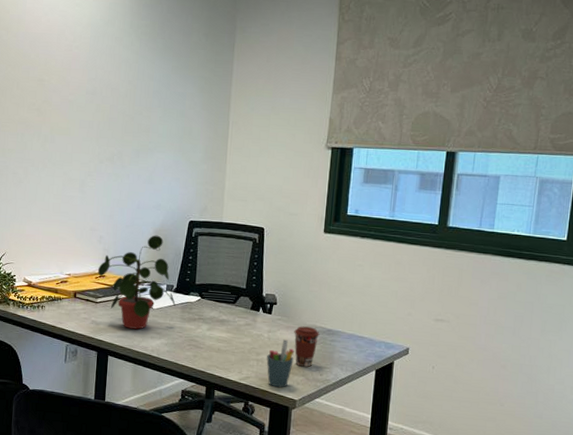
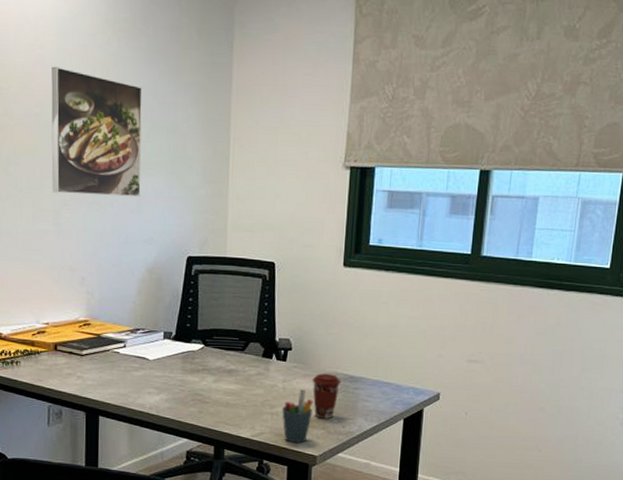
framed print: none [79,63,158,170] -> present [51,66,142,198]
potted plant: present [97,235,176,330] -> none [81,274,175,384]

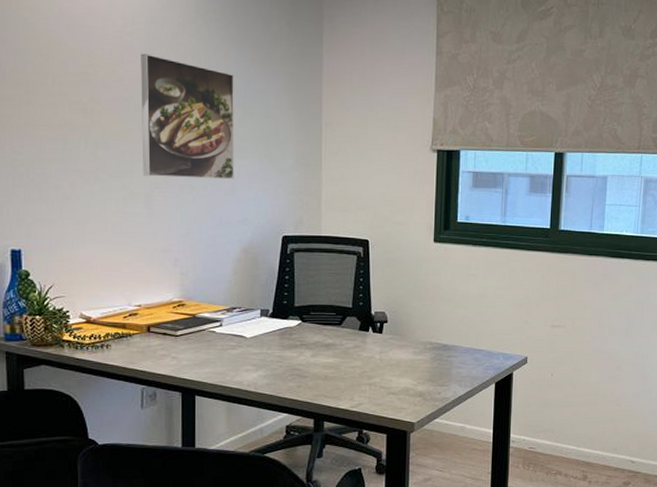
pen holder: present [282,389,313,443] -> none [380,360,410,412]
coffee cup: present [312,373,341,419] -> none [408,343,436,386]

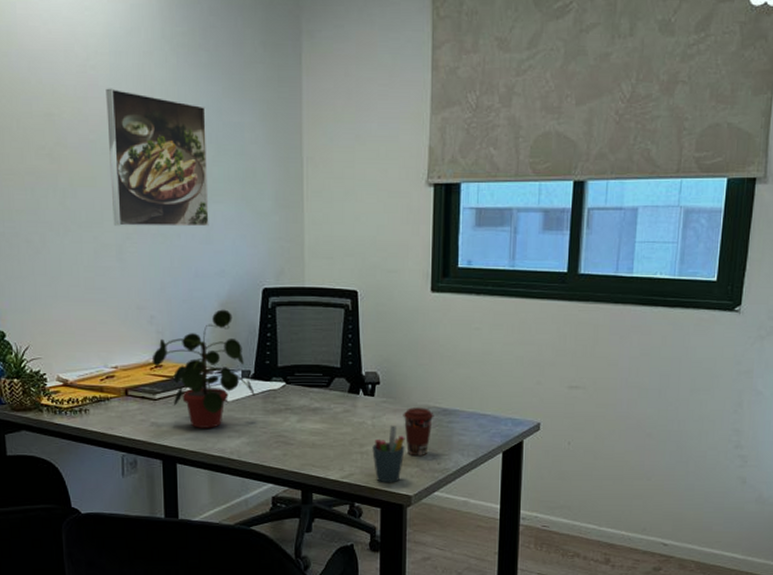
potted plant: none [175,254,273,363] -> present [151,309,255,428]
pen holder: none [380,360,410,412] -> present [372,426,405,483]
coffee cup: none [408,343,436,386] -> present [403,407,434,455]

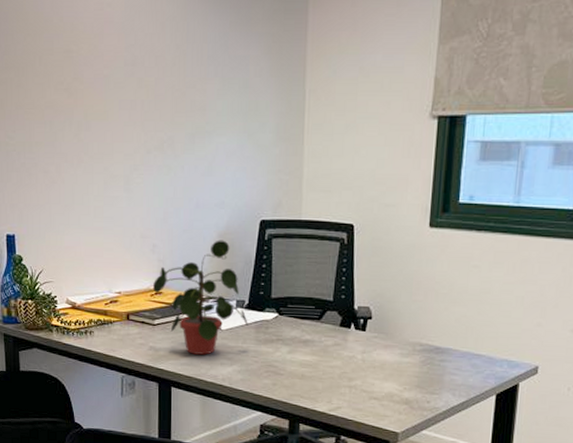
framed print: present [106,88,209,227] -> none [120,24,213,159]
pen holder: present [372,426,405,483] -> none [361,361,395,419]
coffee cup: present [403,407,434,455] -> none [394,344,426,393]

